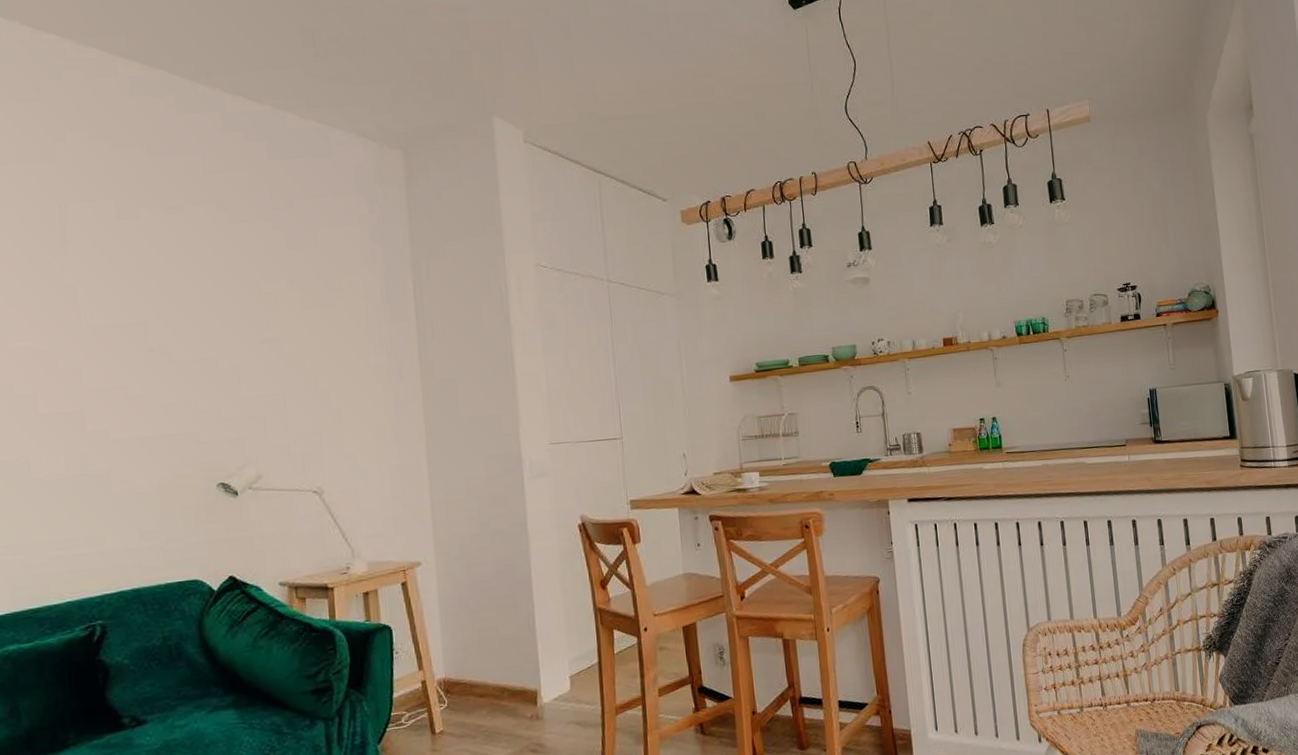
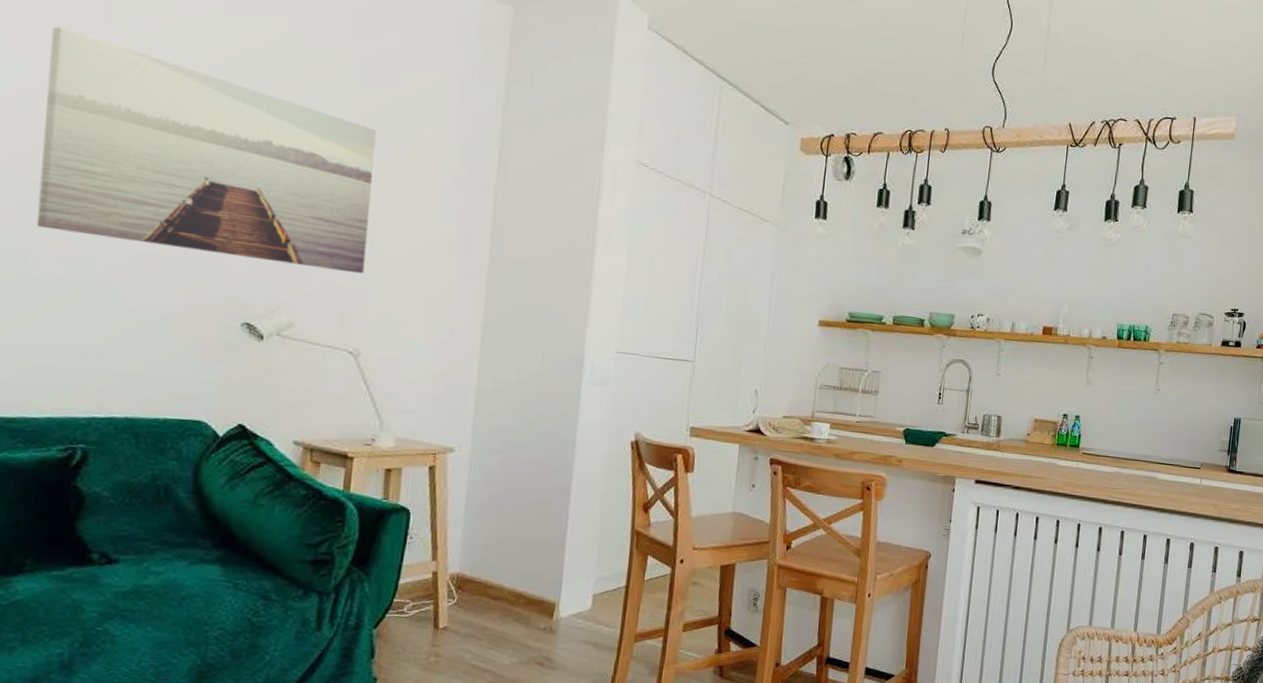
wall art: none [19,255,315,434] -> present [36,26,376,274]

